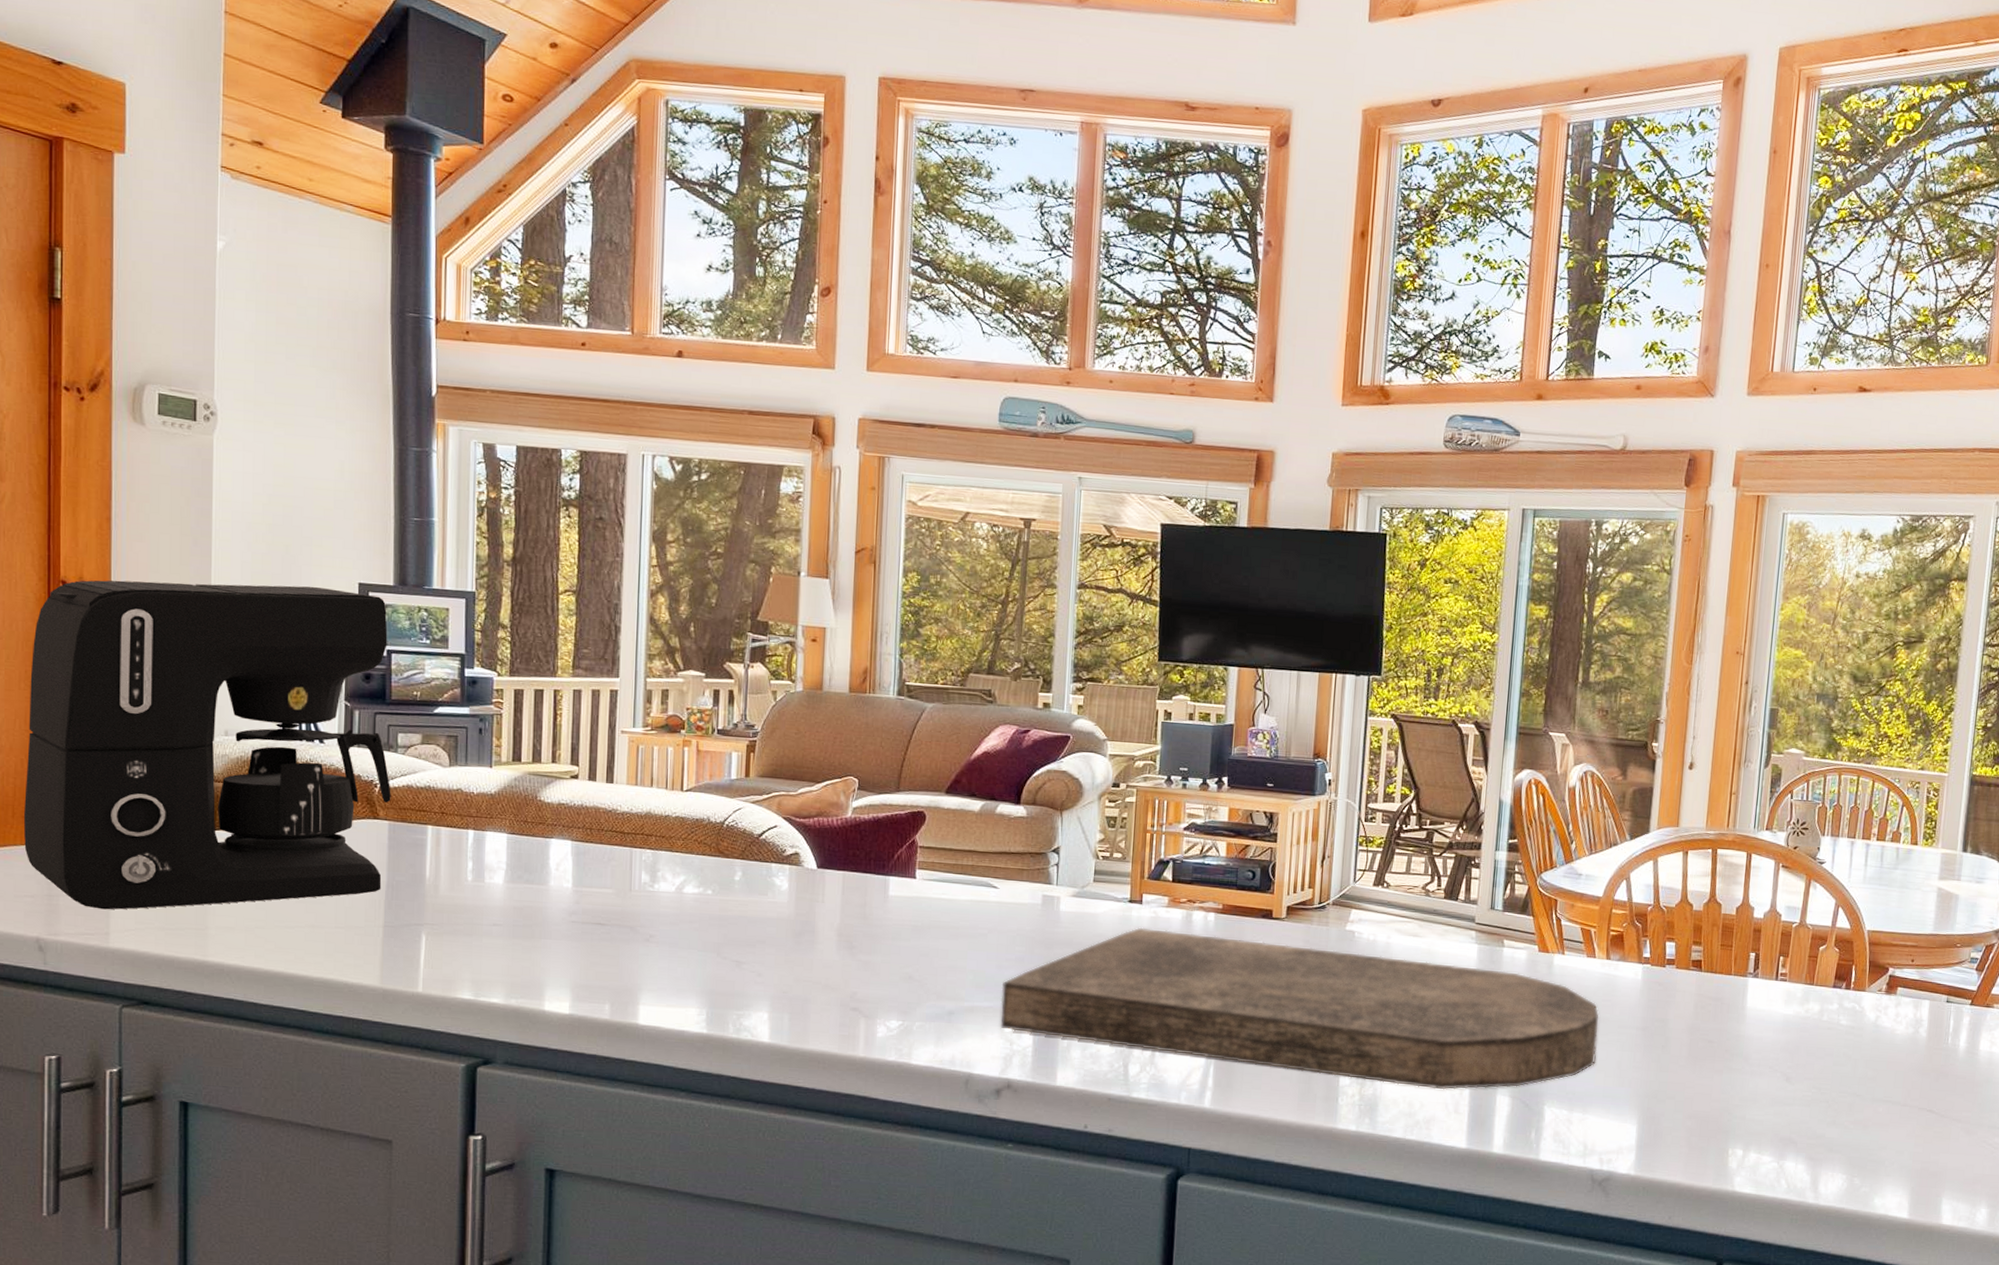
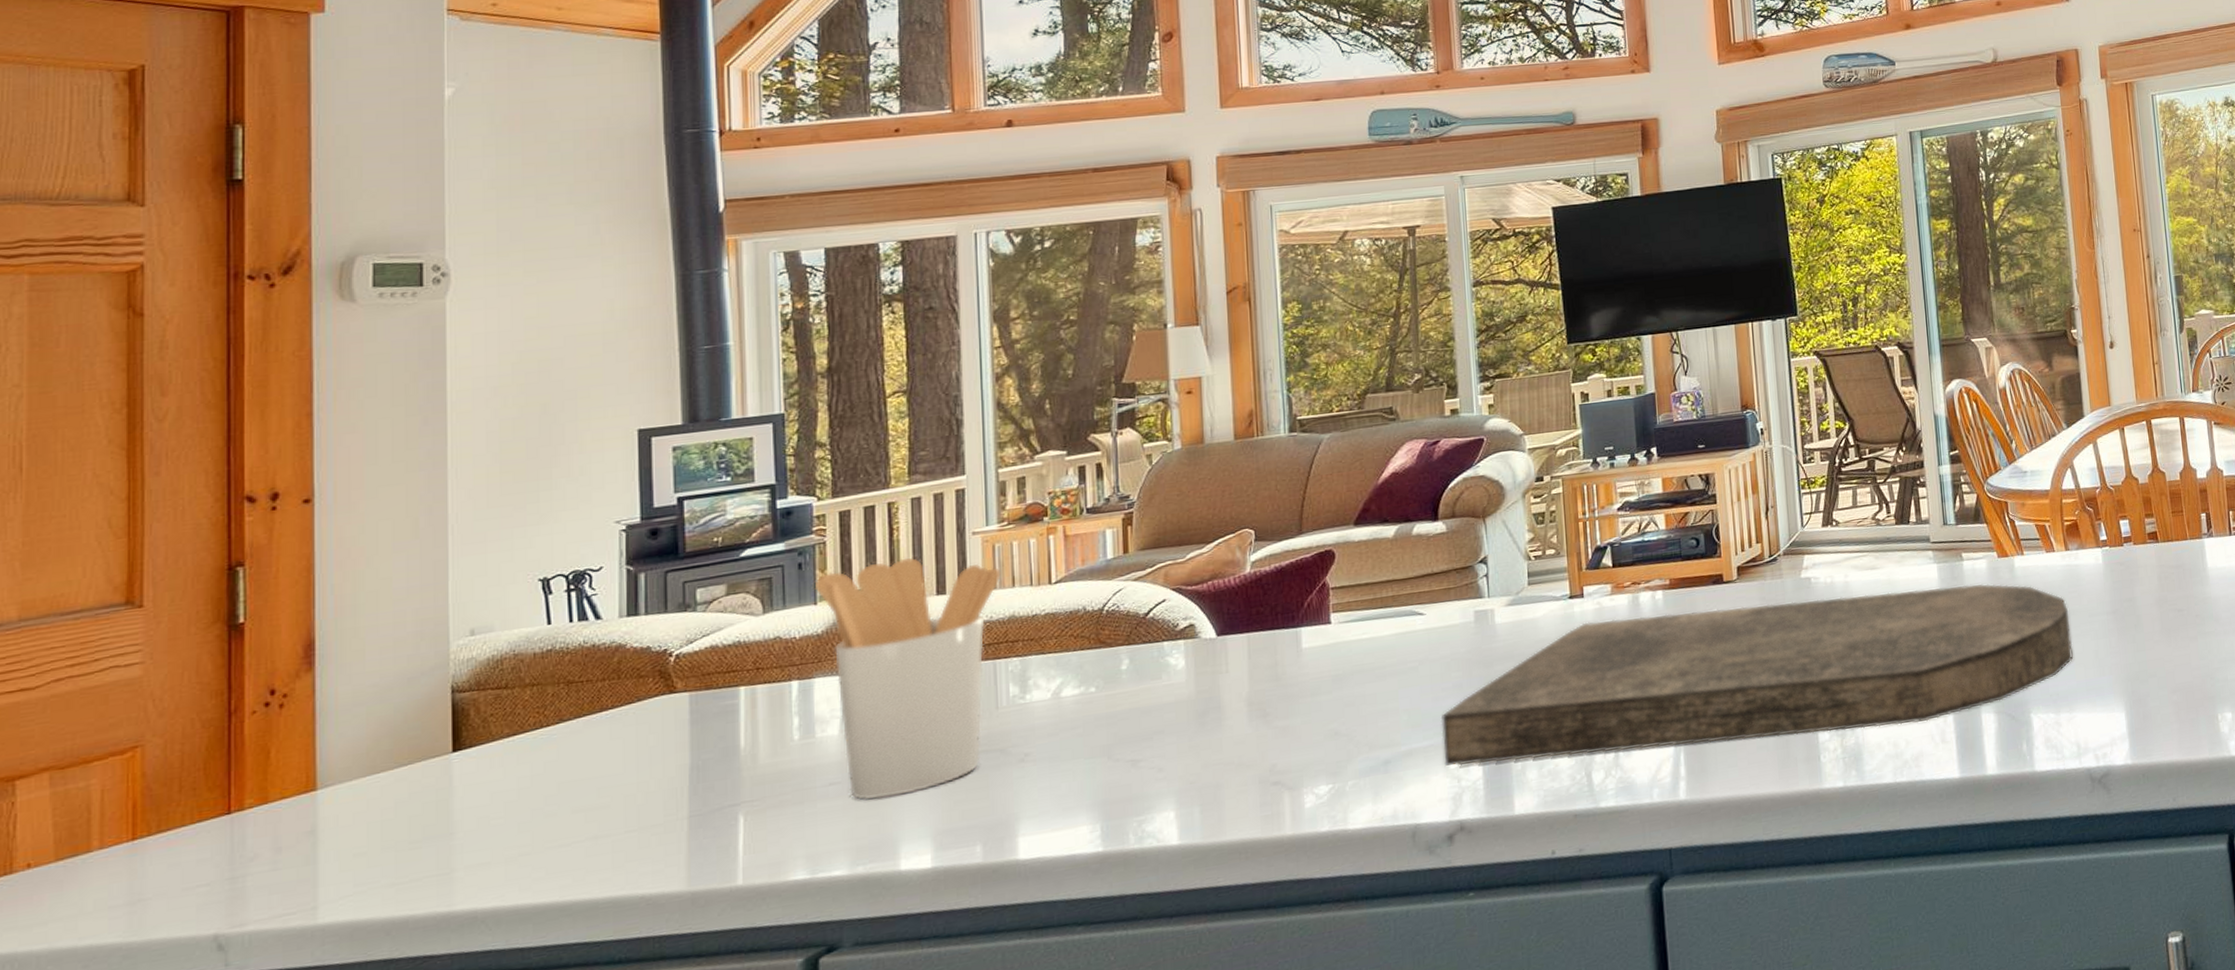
coffee maker: present [23,580,391,910] -> none [194,440,691,882]
utensil holder: none [491,741,642,948] -> present [814,557,1001,801]

